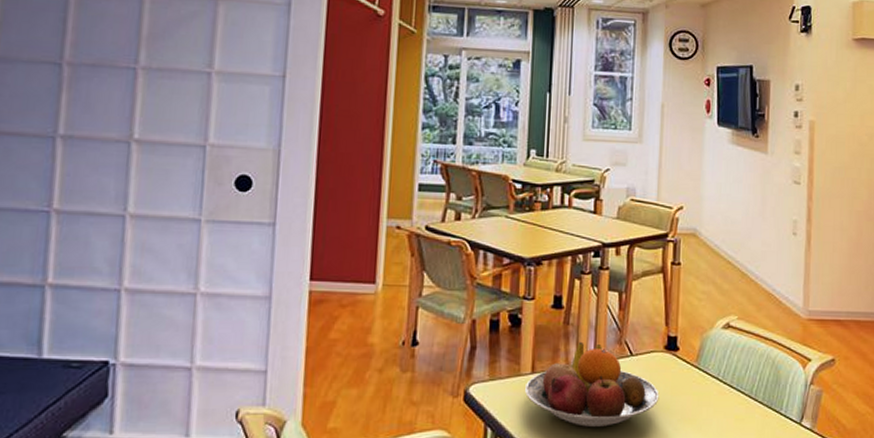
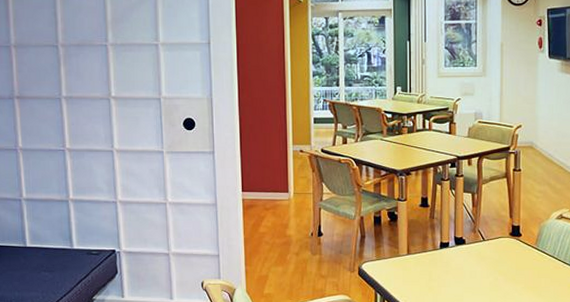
fruit bowl: present [525,341,660,428] -> none [404,231,507,294]

